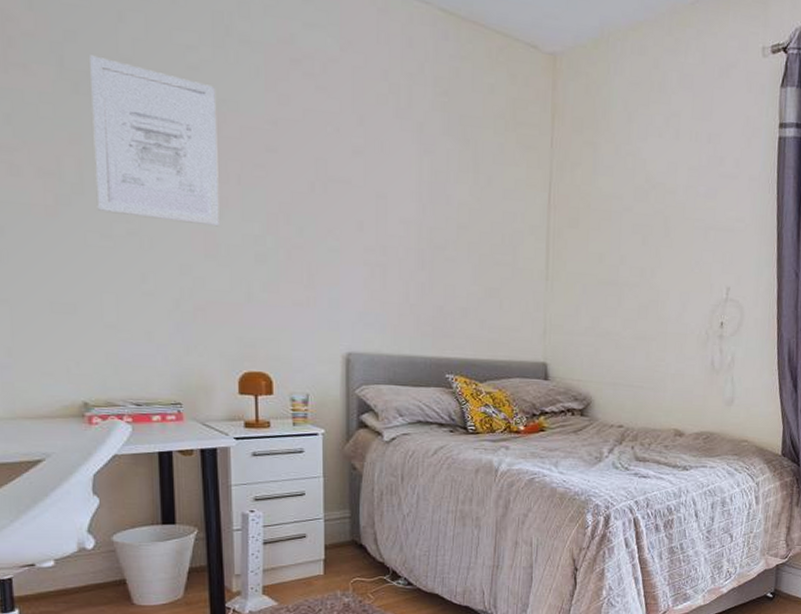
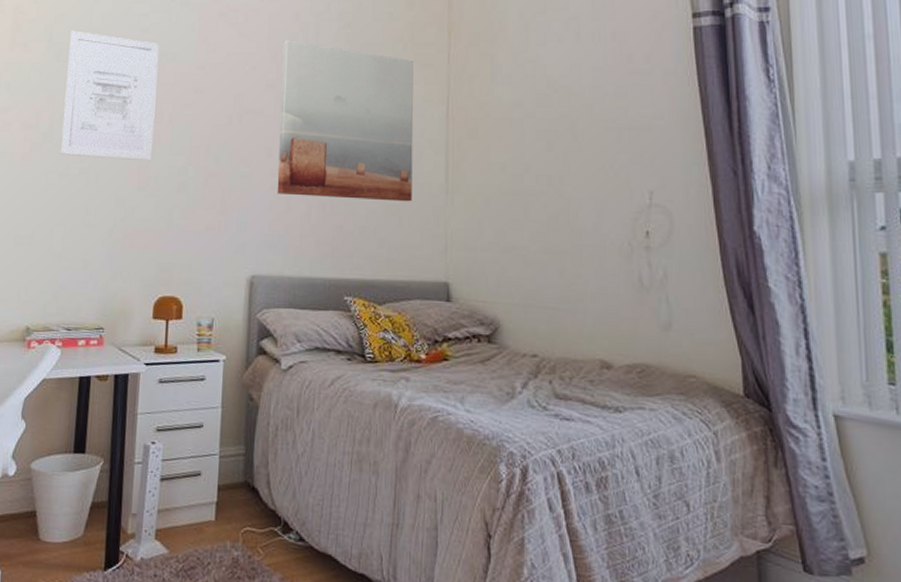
wall art: none [370,101,516,286] -> present [277,40,414,202]

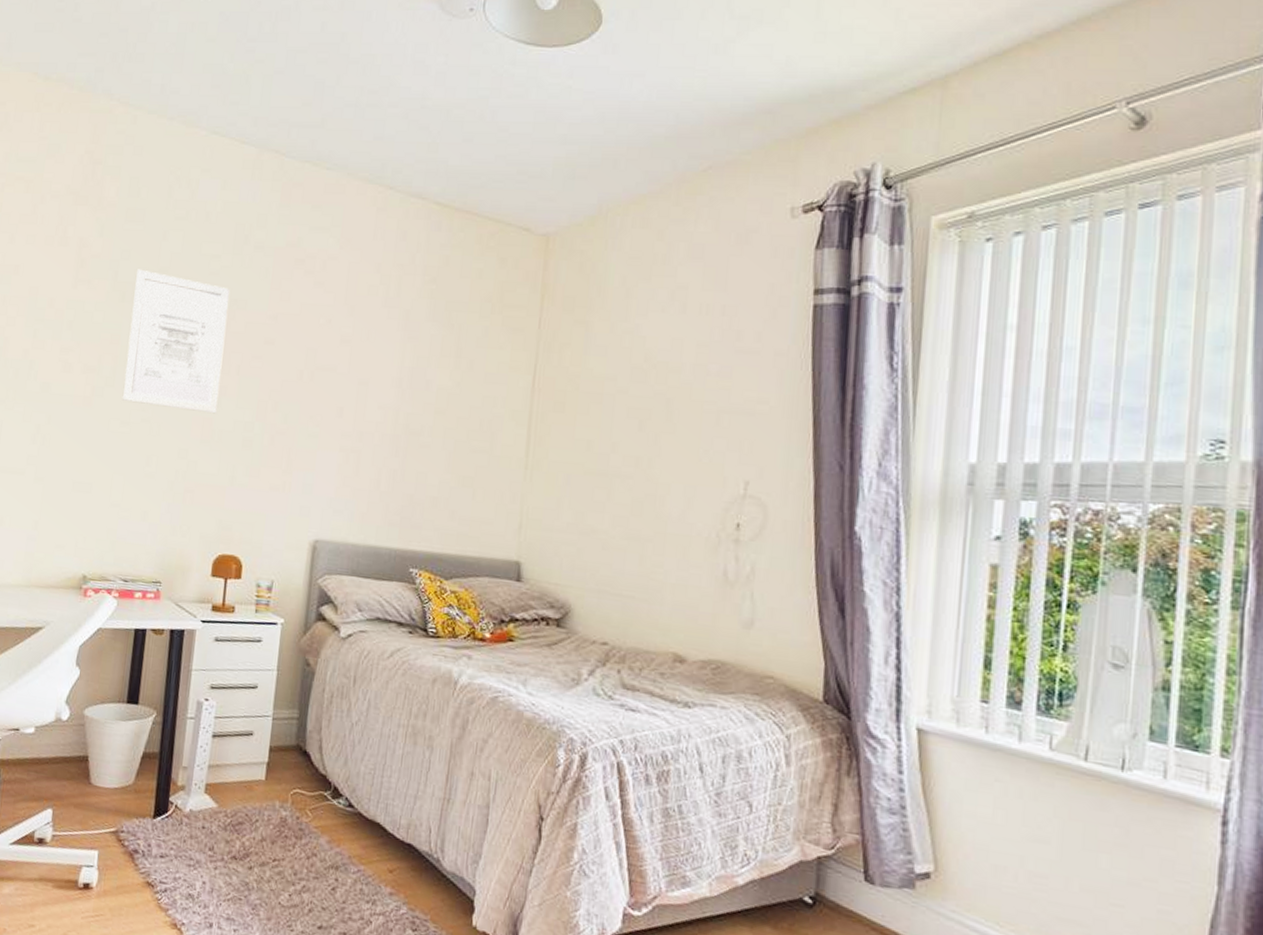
wall art: present [277,40,414,202] -> none [346,293,501,475]

